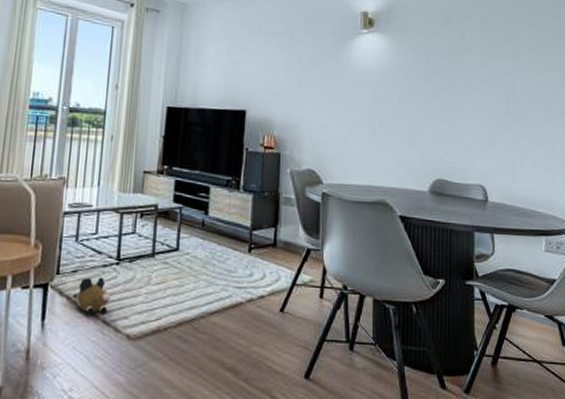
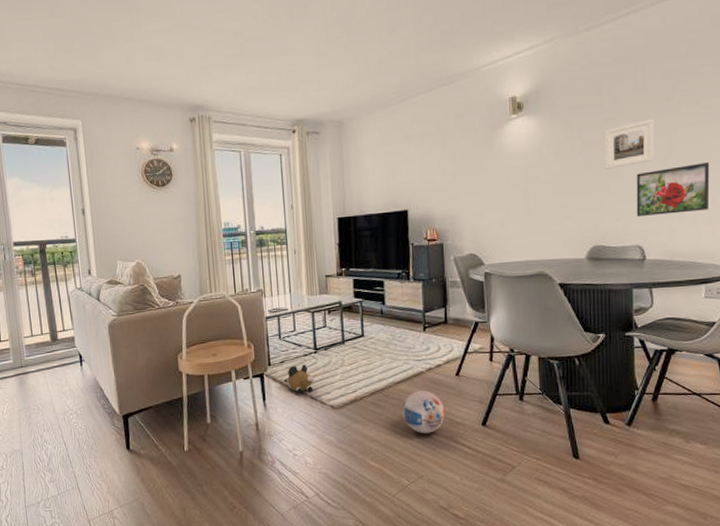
ball: none [212,325,264,383] -> present [402,390,445,434]
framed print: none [451,57,498,101] -> present [604,119,654,169]
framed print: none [480,108,549,158] -> present [636,161,710,218]

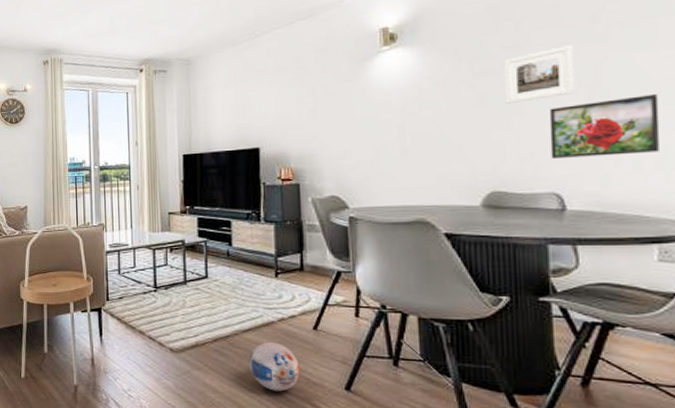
plush toy: present [284,364,314,394] -> none [121,302,153,333]

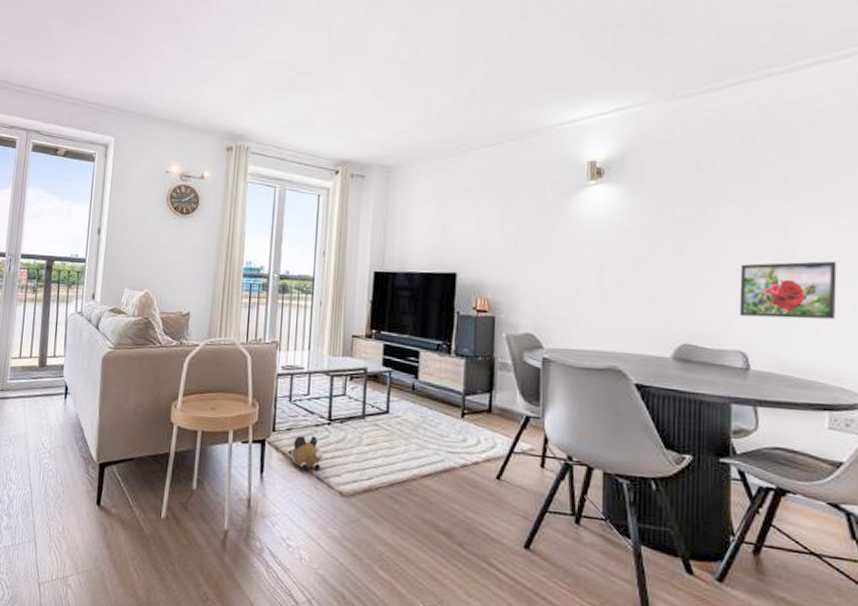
plush toy: none [121,302,153,333] -> present [288,435,324,471]
ball: present [248,341,300,392] -> none [425,490,479,548]
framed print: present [504,45,575,104] -> none [701,203,765,255]

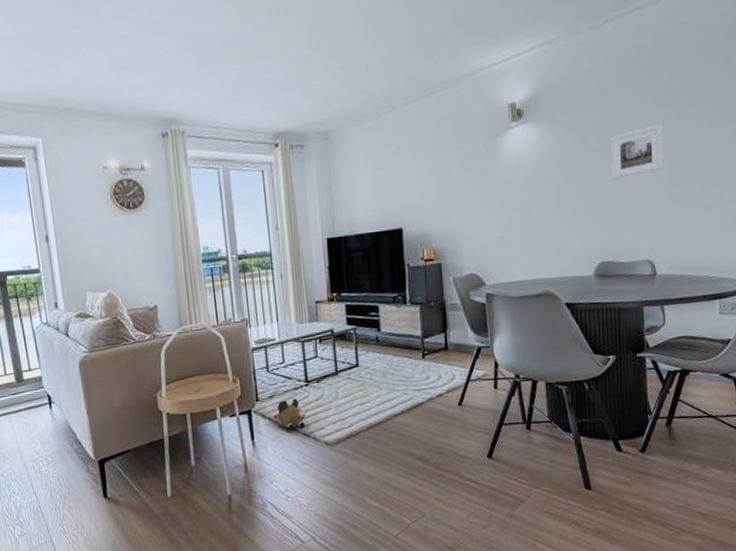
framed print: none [701,203,765,255] -> present [610,124,663,179]
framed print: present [739,260,837,319] -> none [644,168,722,230]

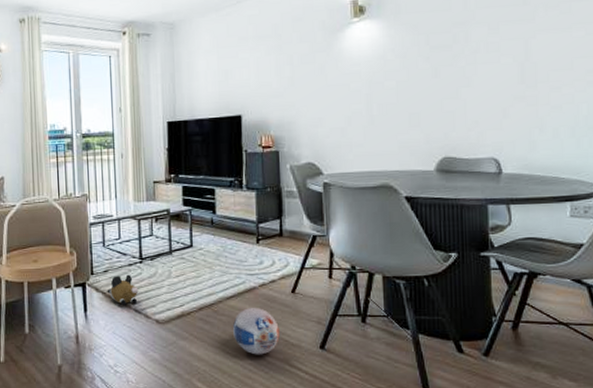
ball: none [401,422,448,469] -> present [232,307,280,355]
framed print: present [610,124,663,179] -> none [454,24,510,76]

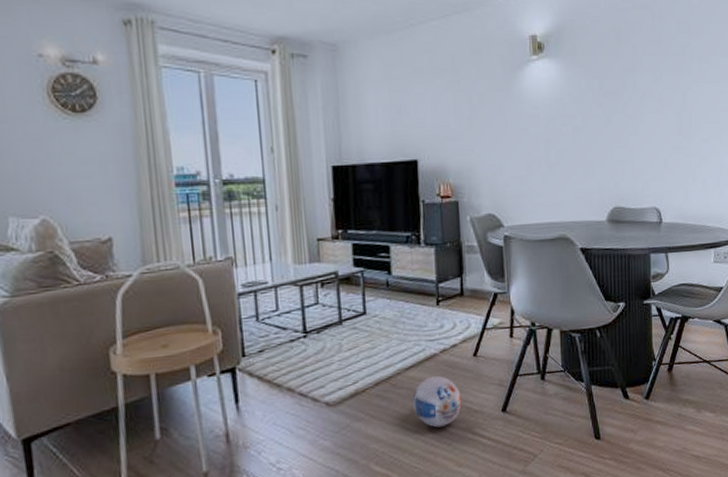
plush toy: present [107,274,139,306] -> none [263,352,304,391]

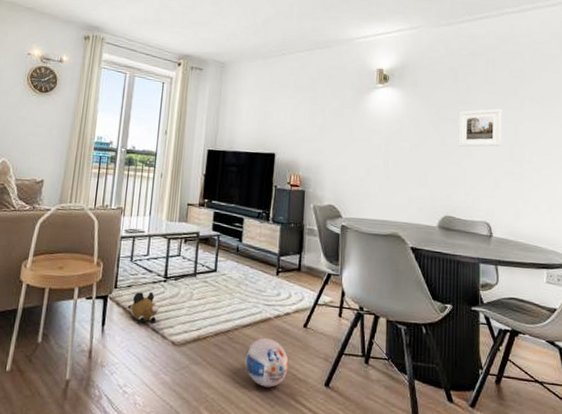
plush toy: none [263,352,304,391] -> present [127,291,159,324]
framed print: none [624,74,670,124] -> present [458,108,502,147]

